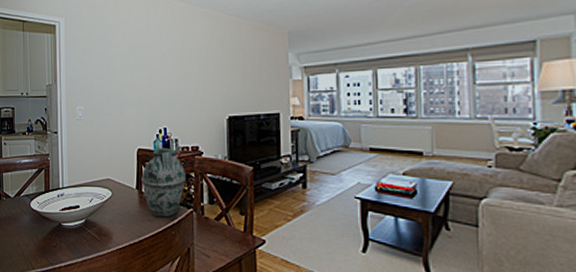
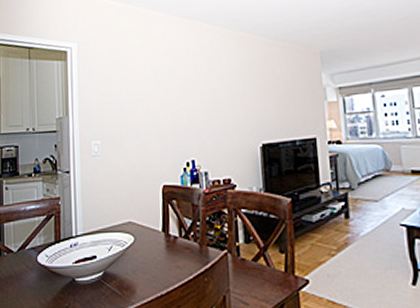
vase: present [141,148,187,218] -> none [168,182,219,263]

